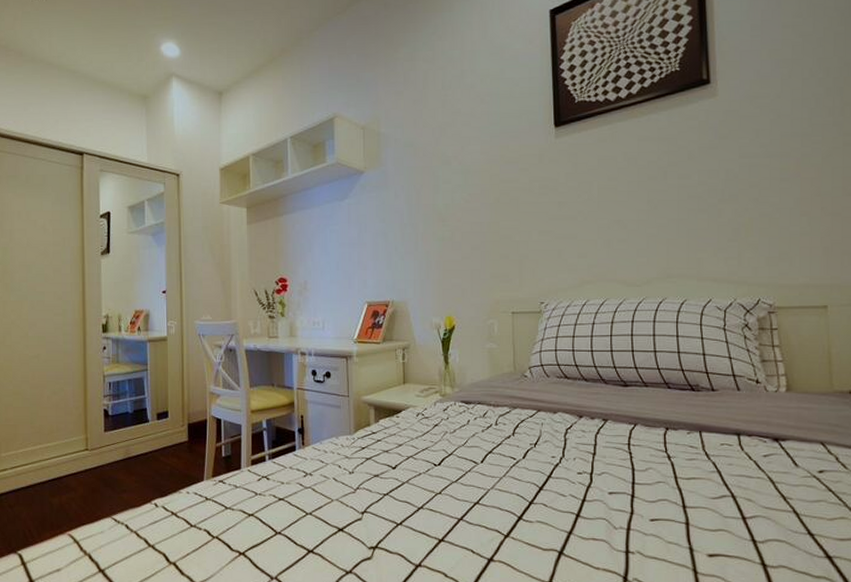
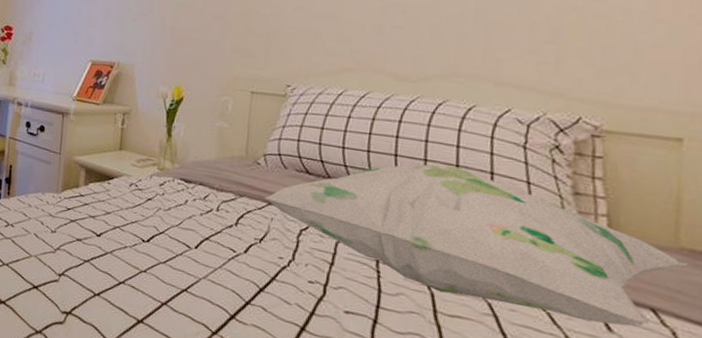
decorative pillow: none [533,353,840,462] -> present [264,164,688,327]

